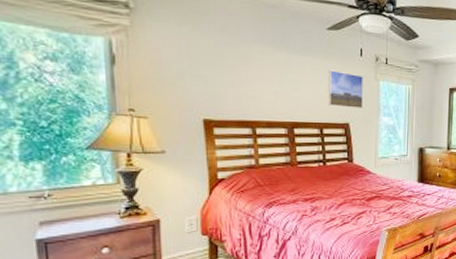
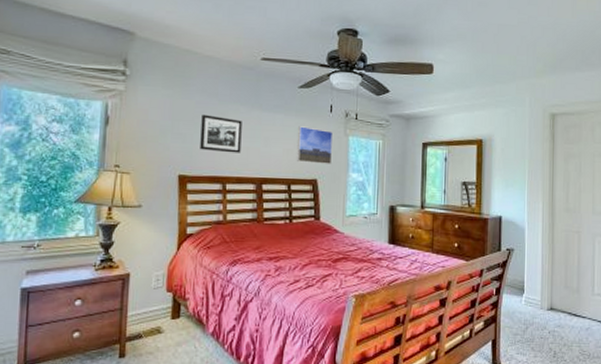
picture frame: none [223,55,269,97] -> present [200,114,242,153]

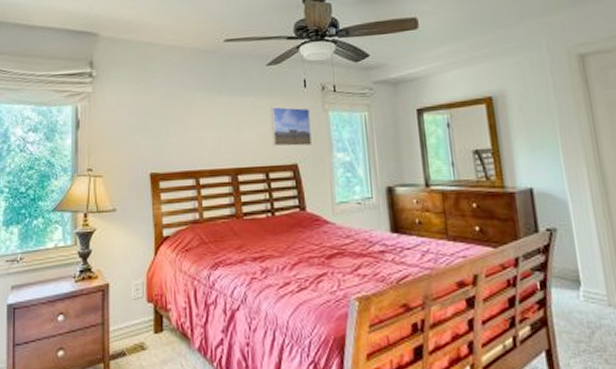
picture frame: present [200,114,242,153] -> none [168,106,212,145]

